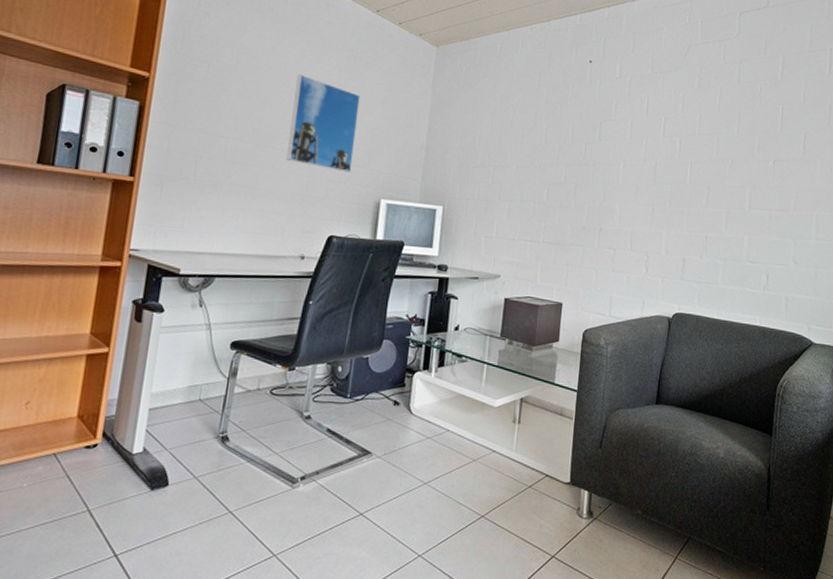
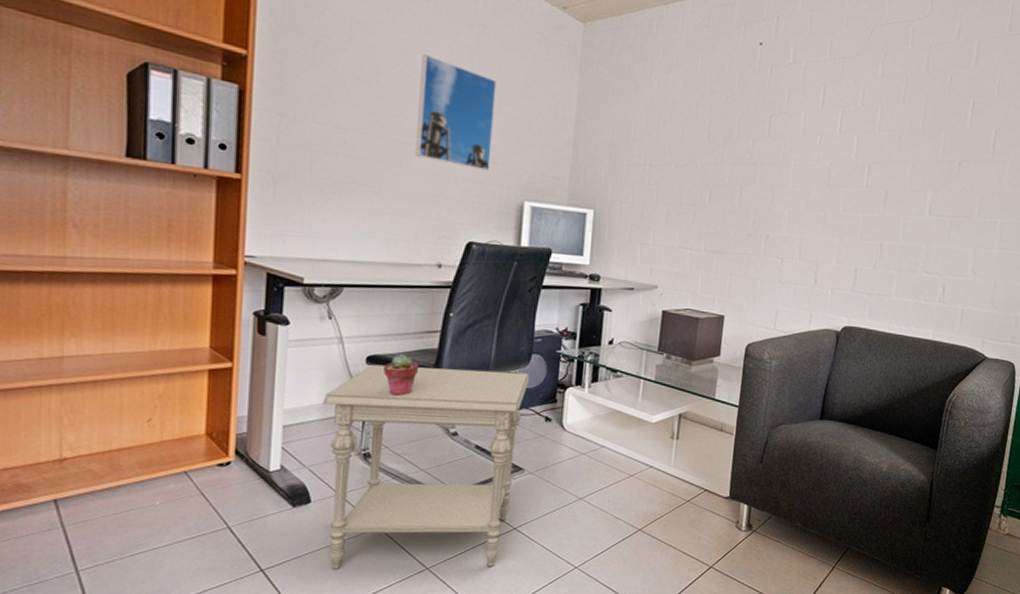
side table: none [181,349,381,556] -> present [323,364,530,570]
potted succulent: none [245,340,278,380] -> present [383,354,418,396]

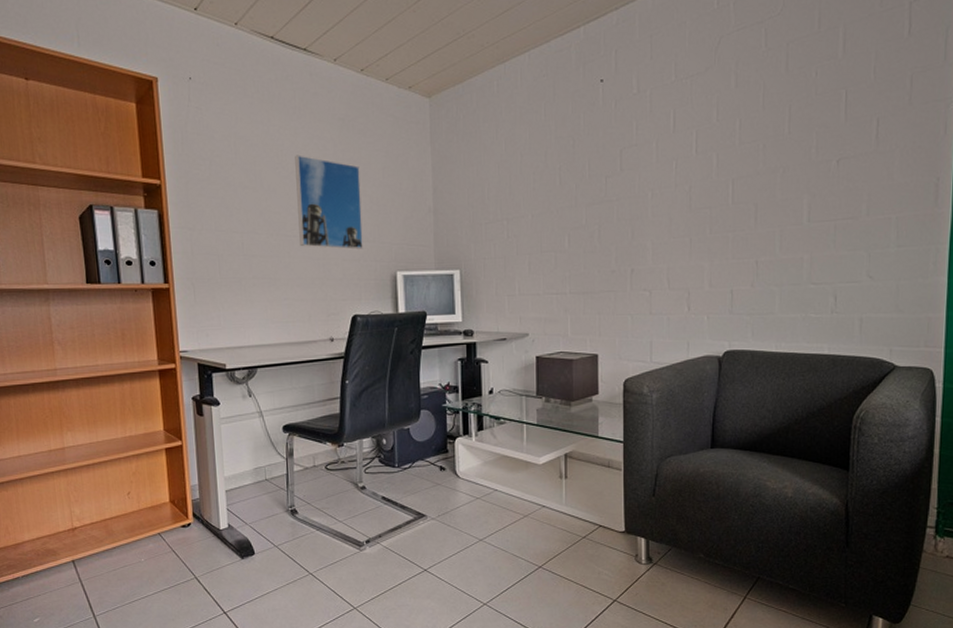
side table: present [323,364,530,570] -> none [254,428,422,611]
potted succulent: present [383,354,418,396] -> none [298,421,326,458]

